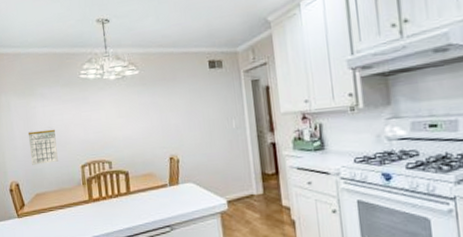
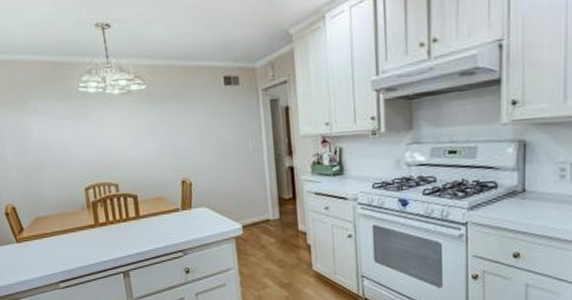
calendar: present [28,129,58,165] -> none [21,148,59,187]

